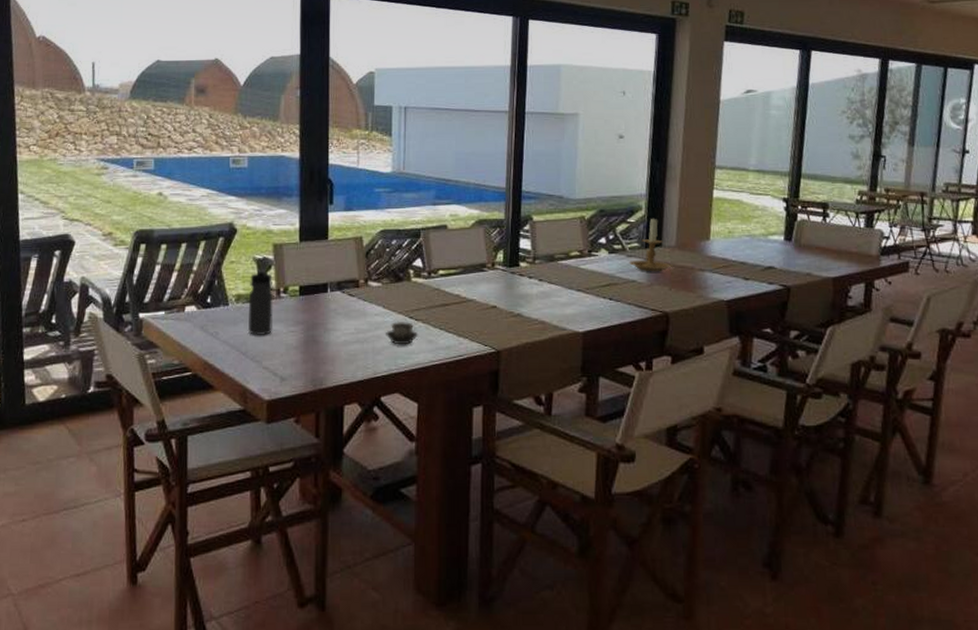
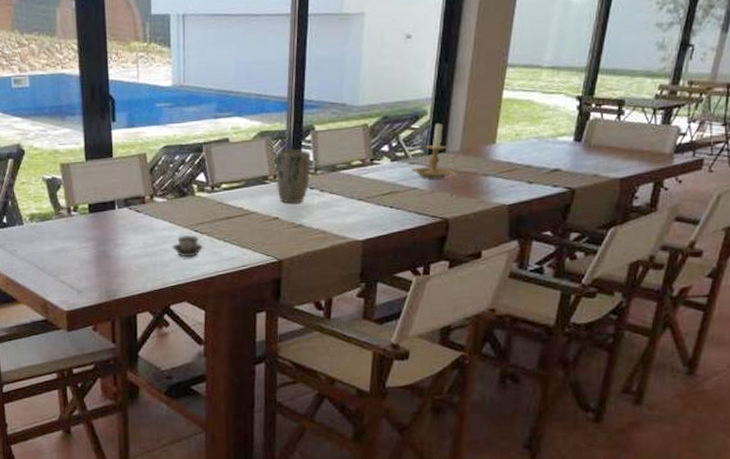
water bottle: present [247,269,273,335] -> none [41,189,66,252]
plant pot: none [495,238,529,292] -> present [277,149,311,204]

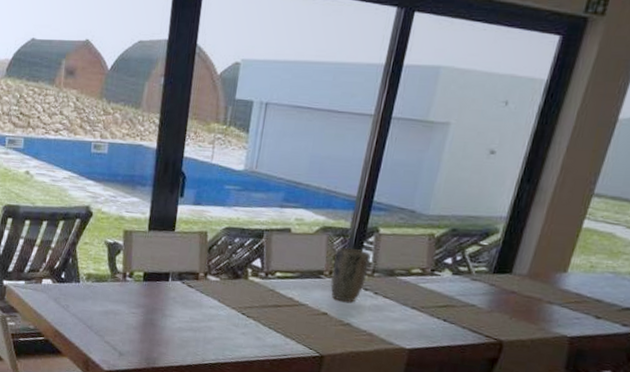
cup: present [173,234,204,258] -> none [217,315,249,339]
candle holder: present [411,121,456,179] -> none [472,241,520,300]

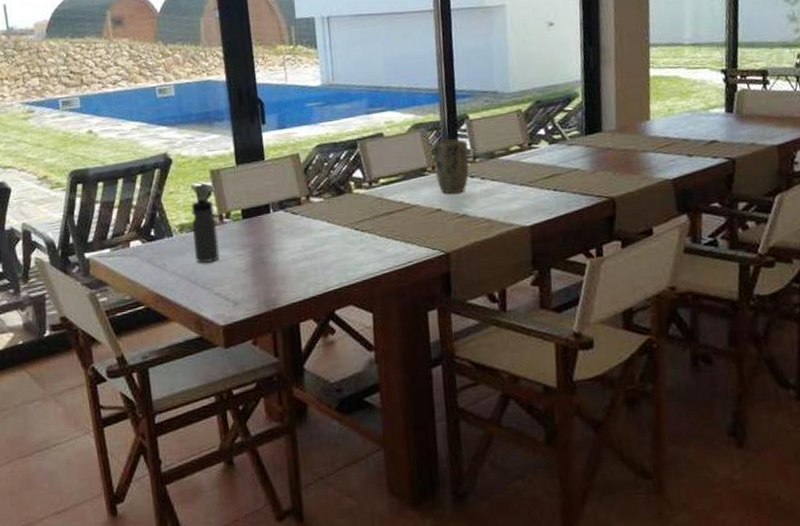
water bottle: none [94,252,121,313] -> present [191,196,220,263]

